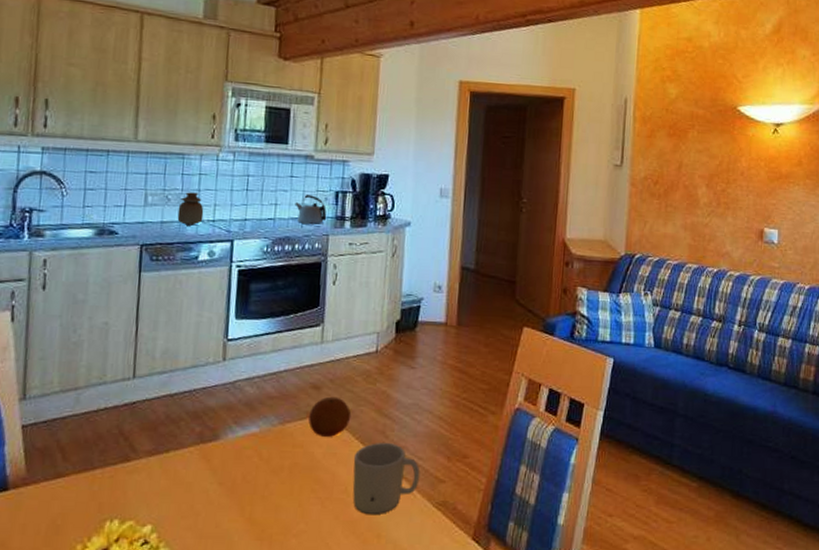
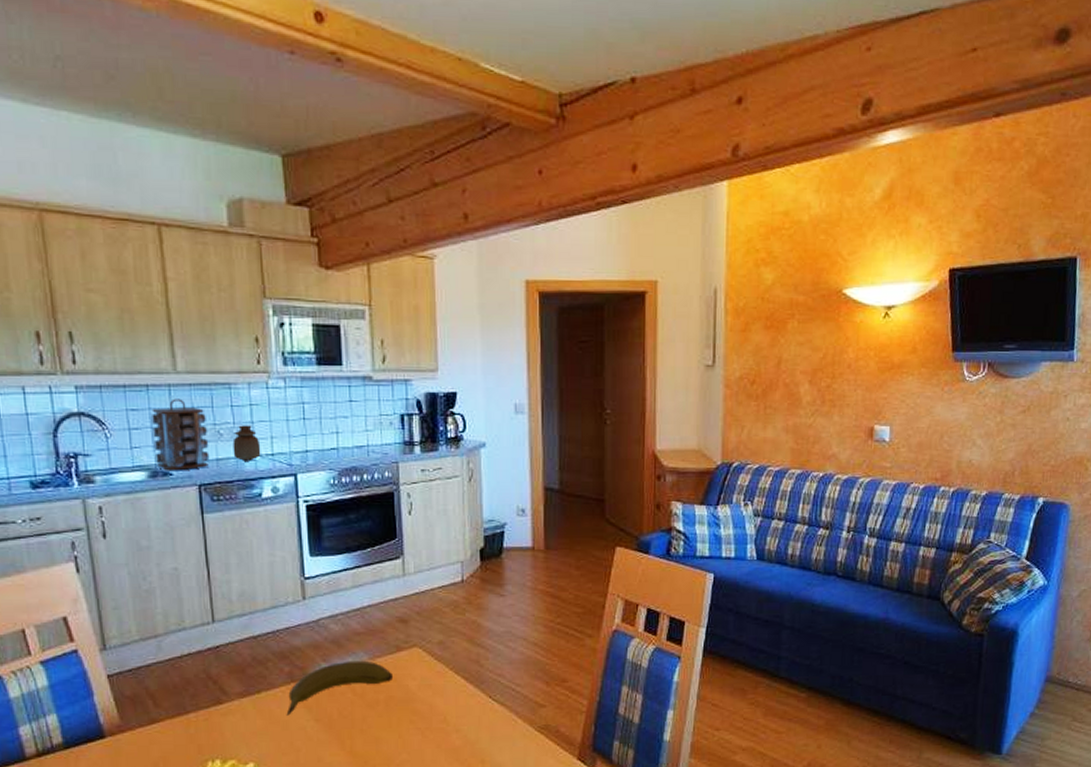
spice rack: none [103,164,158,231] -> present [150,398,210,471]
fruit: none [191,424,300,477] -> present [286,660,393,716]
kettle: present [295,195,327,225] -> none [357,420,394,453]
fruit: present [308,396,352,437] -> none [399,629,443,669]
mug: present [352,443,420,514] -> none [449,672,519,741]

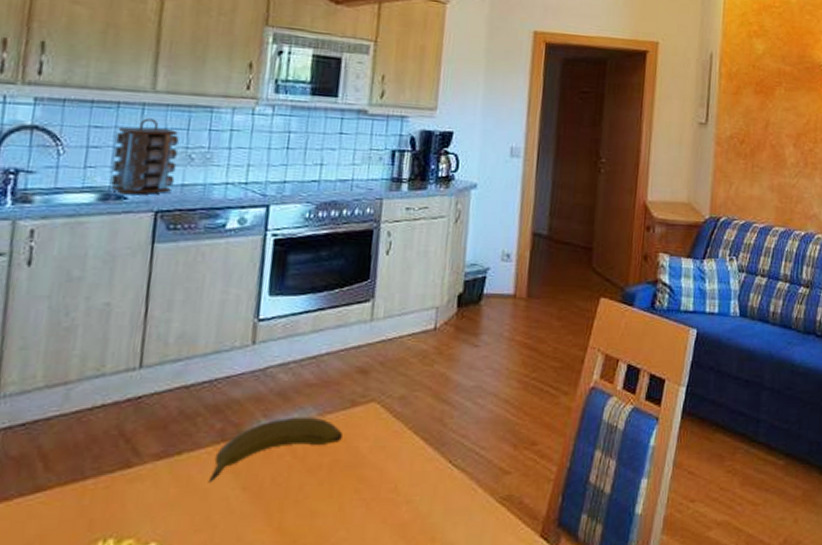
jar: present [232,425,261,461] -> none [201,150,235,189]

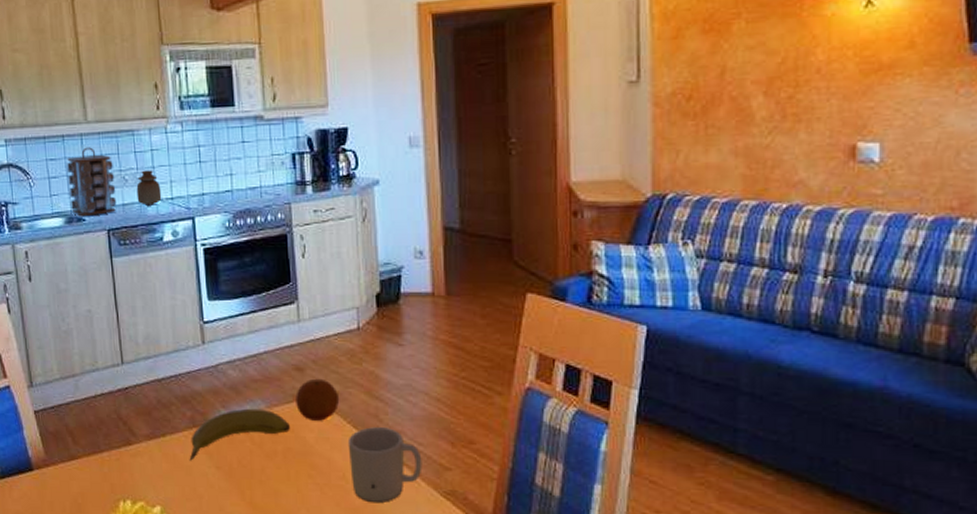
jar: none [201,150,235,189] -> present [136,170,162,206]
fruit: none [353,381,405,428] -> present [296,378,340,421]
mug: none [403,432,483,515] -> present [347,427,422,502]

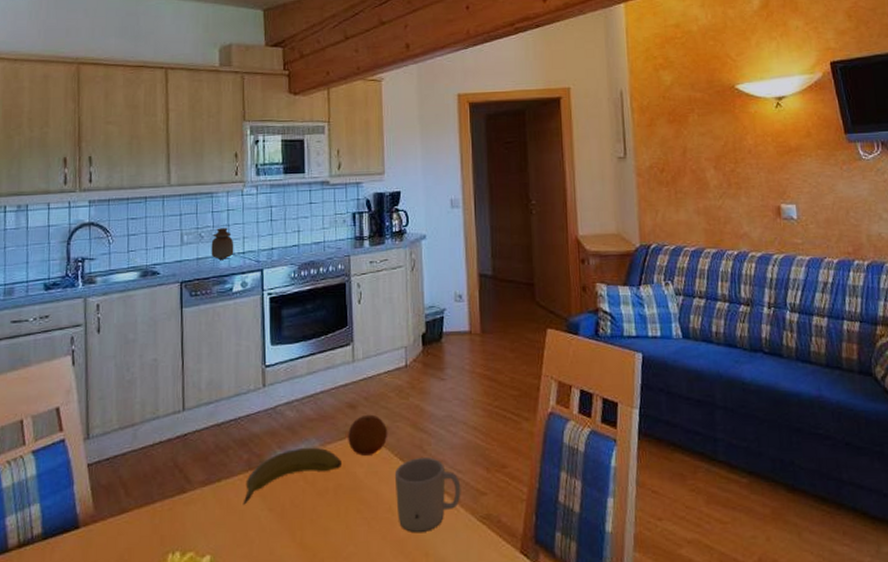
spice rack: present [66,147,117,217] -> none [145,207,192,271]

